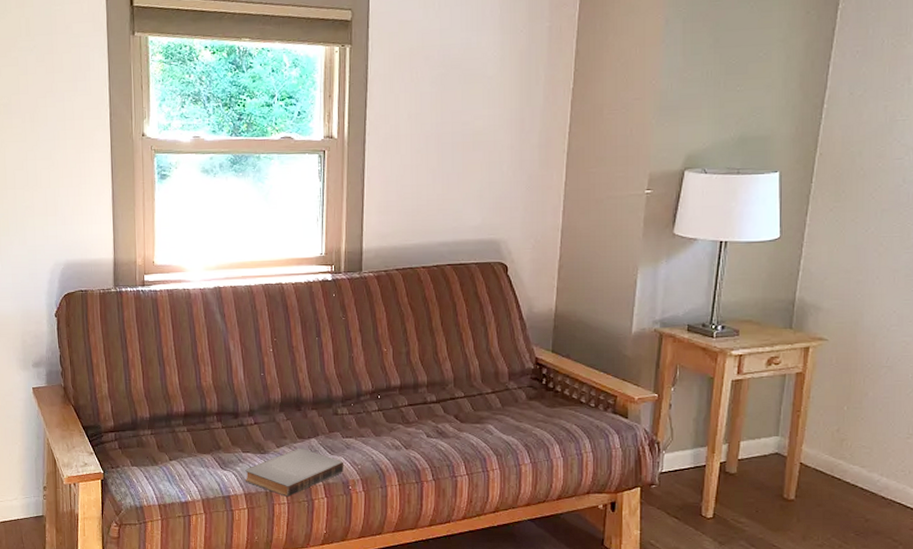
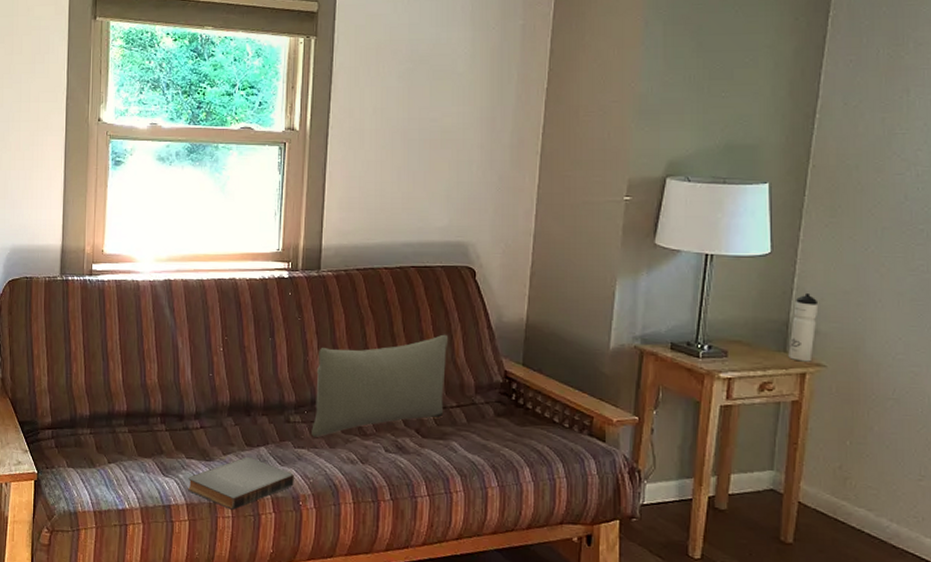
pillow: none [358,326,484,427] -> present [311,334,449,437]
water bottle: none [794,274,822,337] -> present [788,293,819,362]

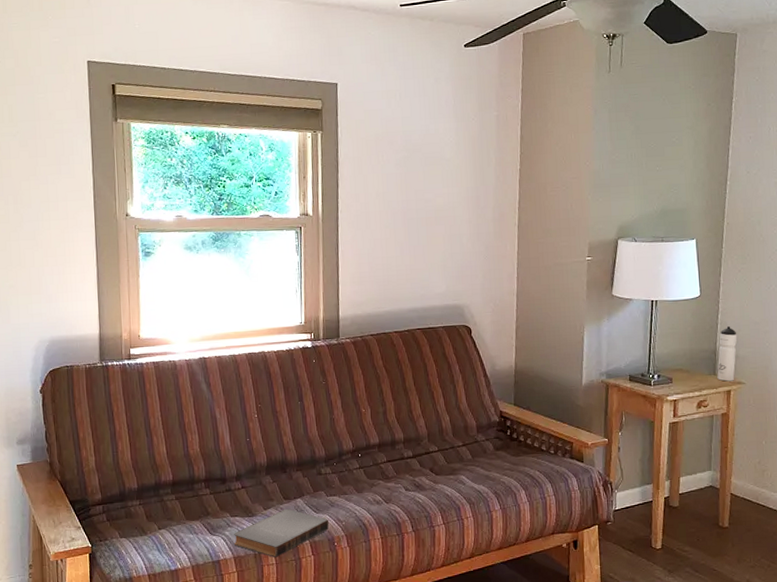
pillow: present [311,334,449,437] -> none [341,385,453,485]

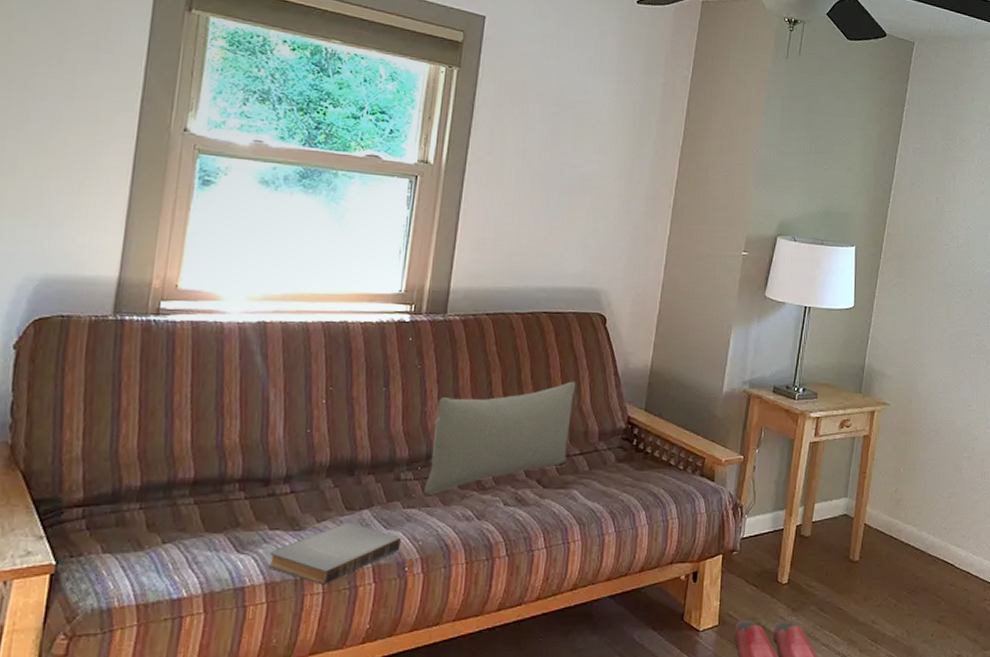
pillow: none [341,385,453,485] -> present [424,381,576,495]
water bottle: present [717,326,738,382] -> none [863,342,887,401]

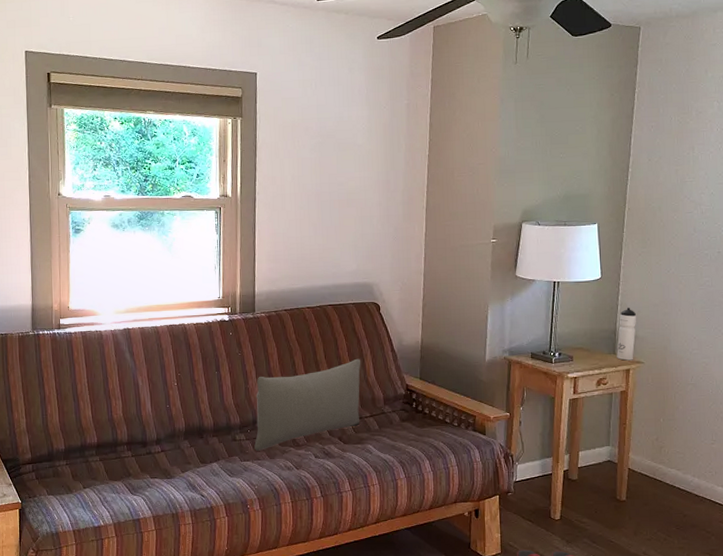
book: present [267,523,401,585] -> none [153,473,242,517]
water bottle: none [863,342,887,401] -> present [616,308,637,361]

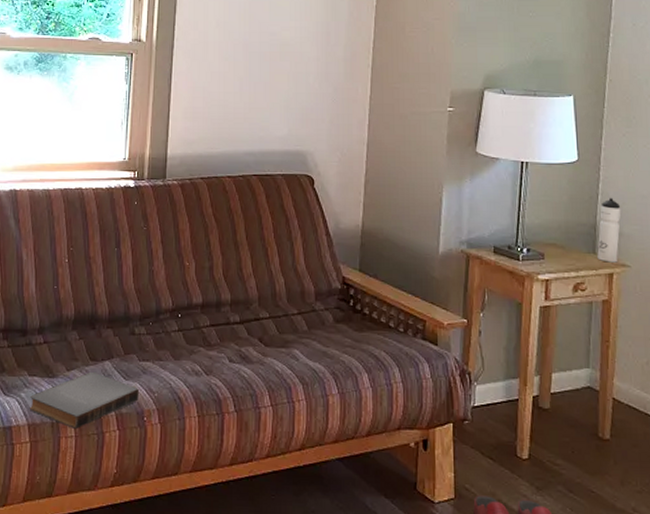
book: none [153,473,242,517] -> present [29,372,139,429]
pillow: present [254,358,361,451] -> none [156,241,289,349]

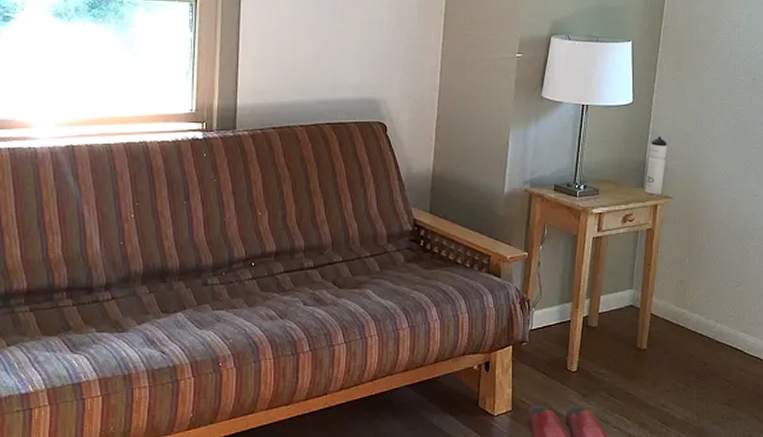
book: present [29,372,139,429] -> none [99,324,213,379]

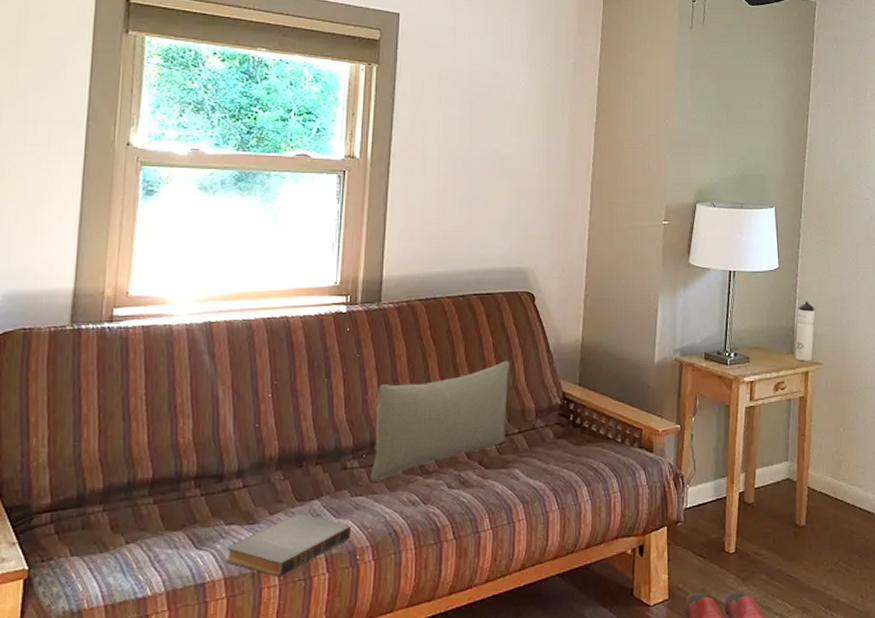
book: none [99,324,213,379] -> present [225,514,351,577]
pillow: none [230,188,362,297] -> present [370,360,510,482]

